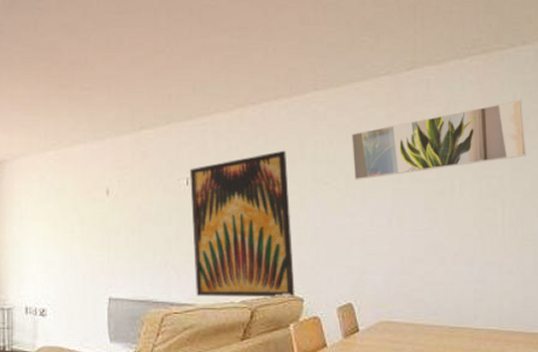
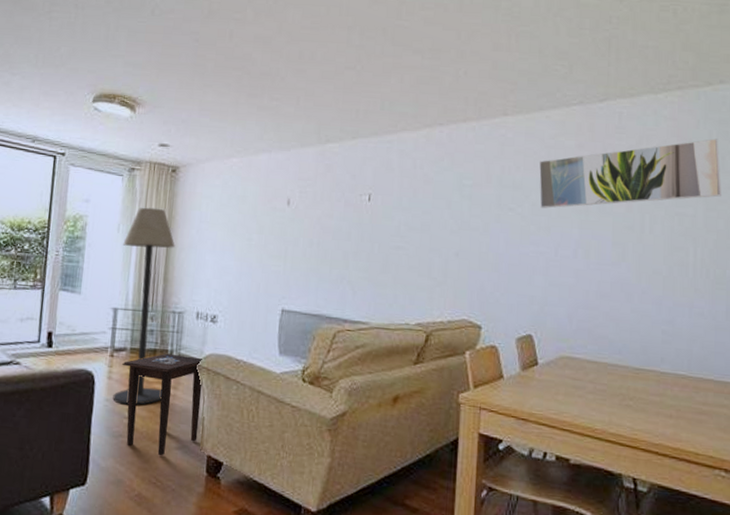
wall art: present [190,150,295,298] -> none [370,173,473,324]

